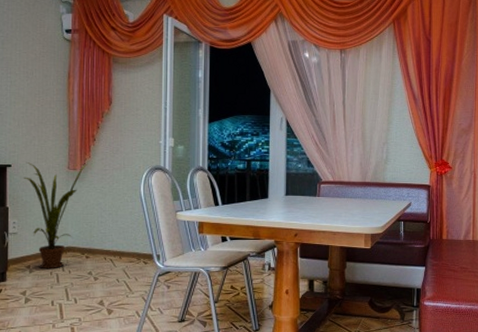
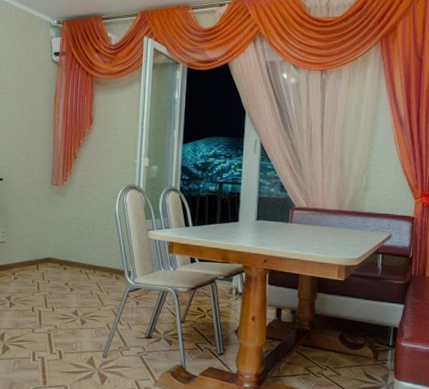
house plant: present [23,162,88,269] -> none [12,177,69,278]

